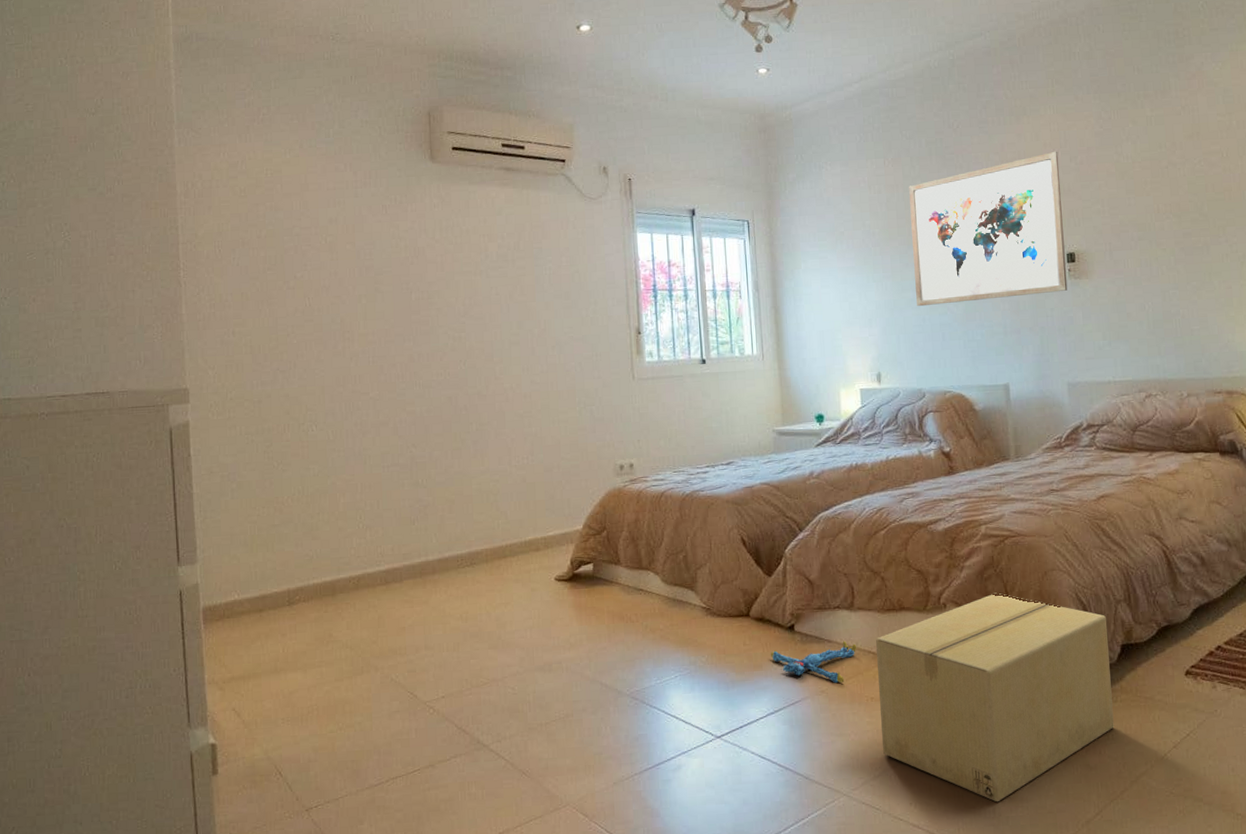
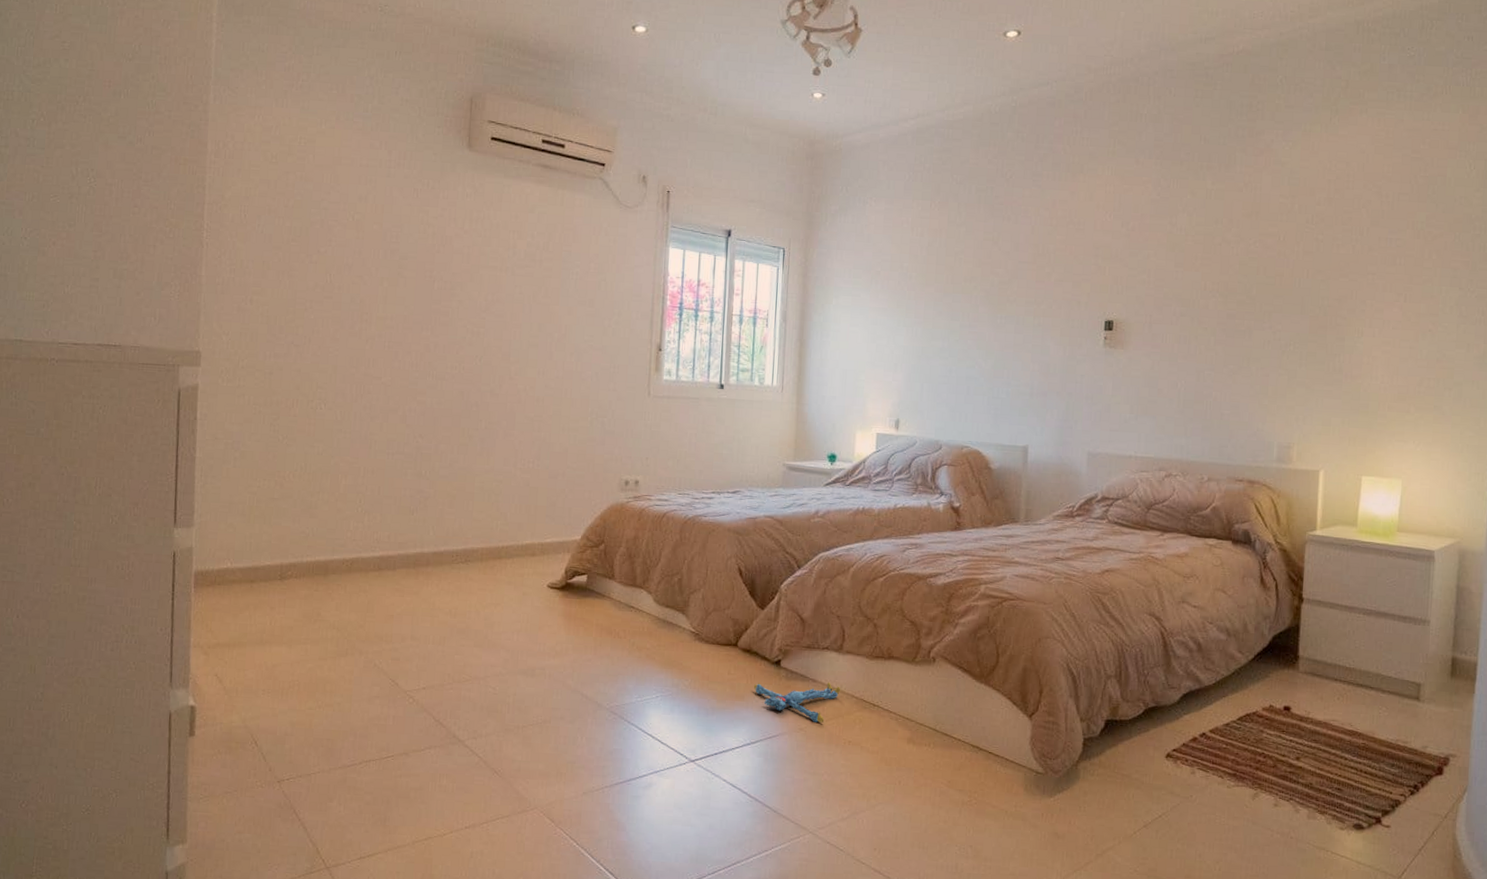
cardboard box: present [876,592,1114,803] -> none [854,653,1095,859]
wall art: present [909,151,1068,307] -> none [945,214,1111,359]

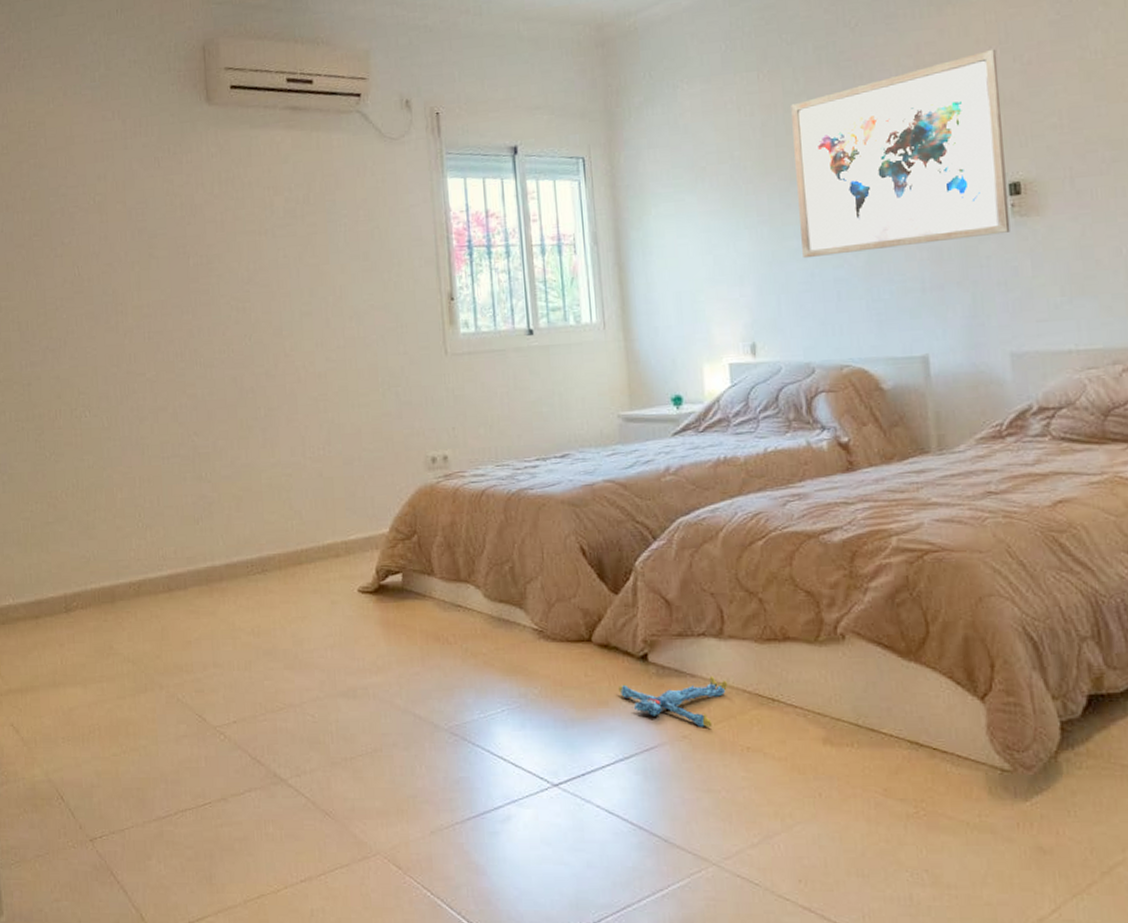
wall art: none [945,214,1111,359] -> present [791,49,1011,259]

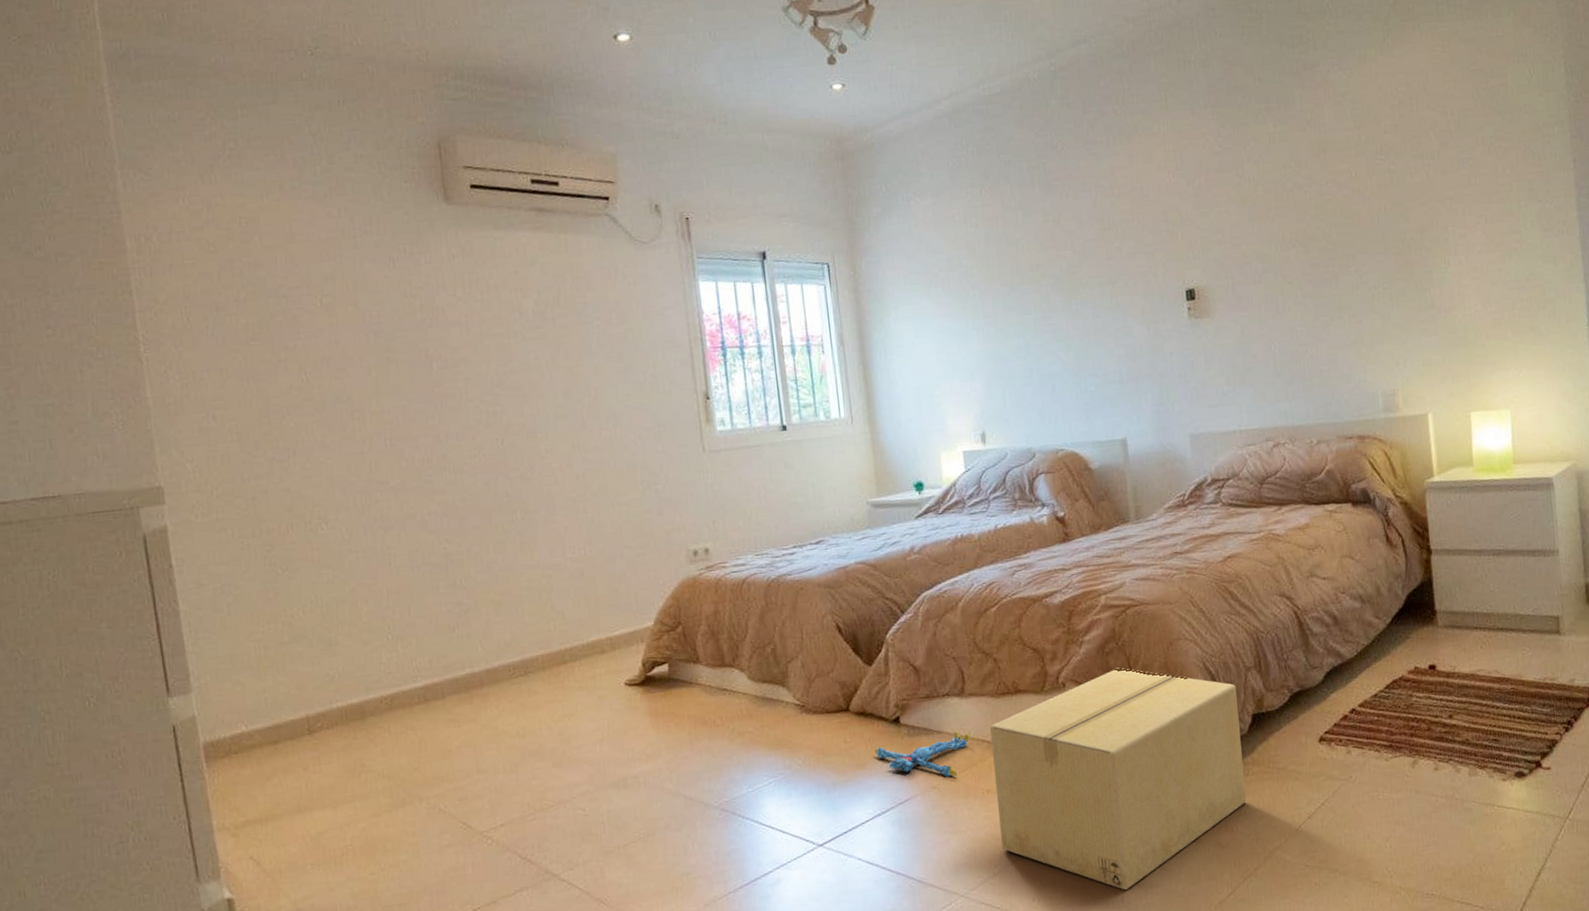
cardboard box: none [753,622,1078,887] -> present [990,667,1247,891]
wall art: present [791,49,1011,259] -> none [1009,174,1188,356]

